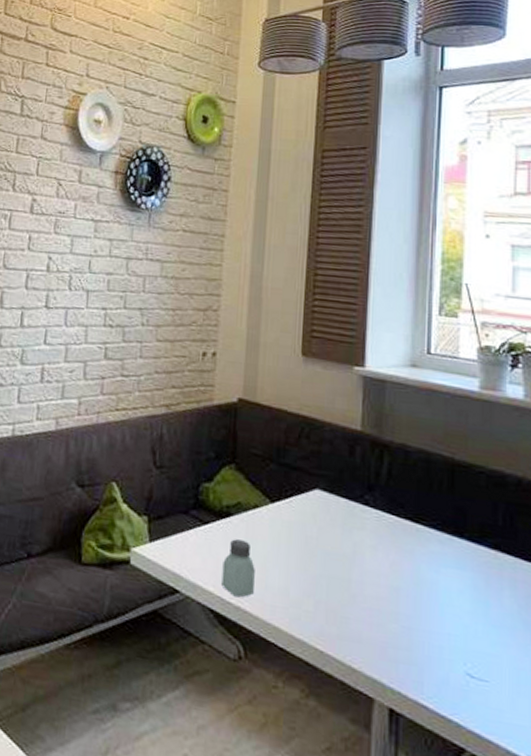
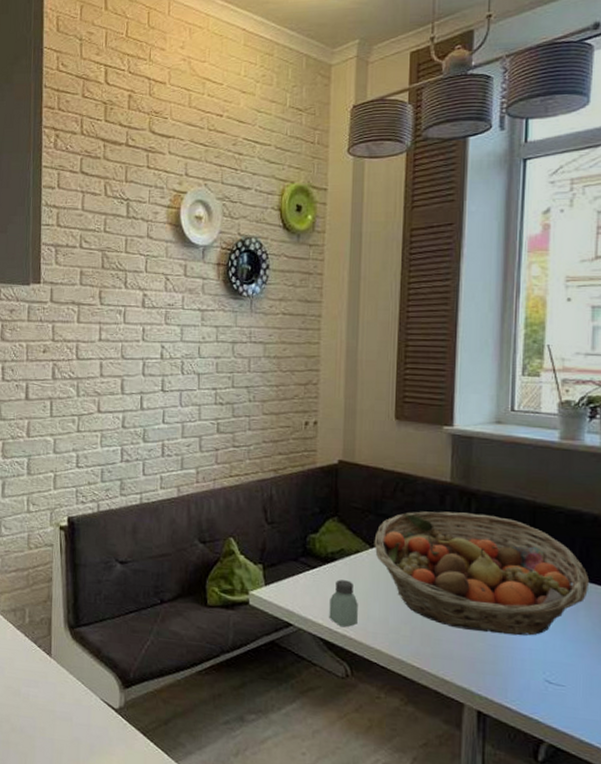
fruit basket: none [275,462,515,618] -> present [374,511,590,636]

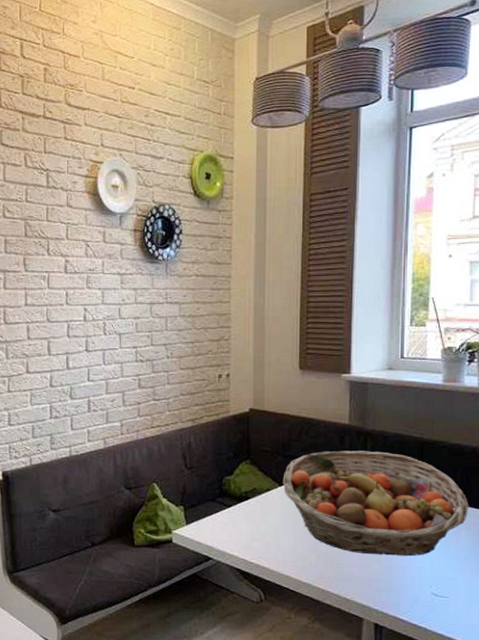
saltshaker: present [329,580,358,627] -> none [244,516,270,558]

